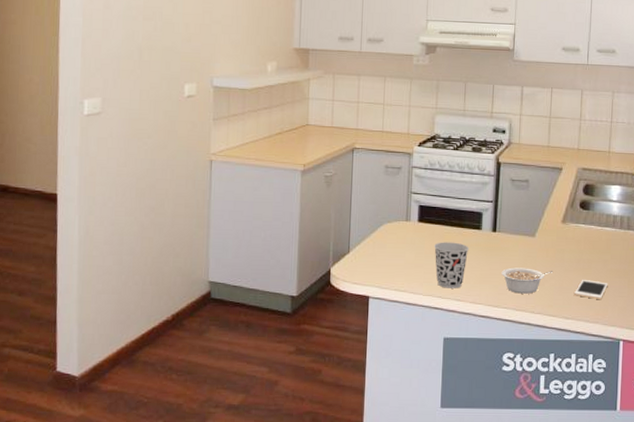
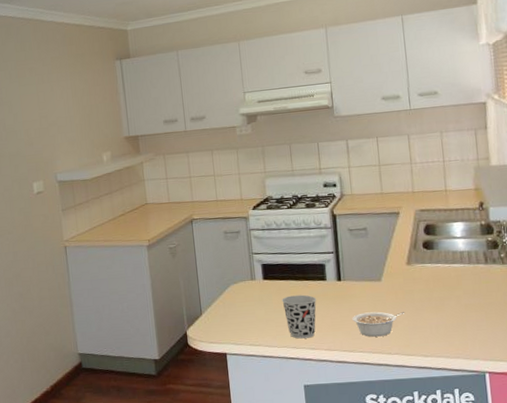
cell phone: present [574,279,608,299] -> none [430,316,465,335]

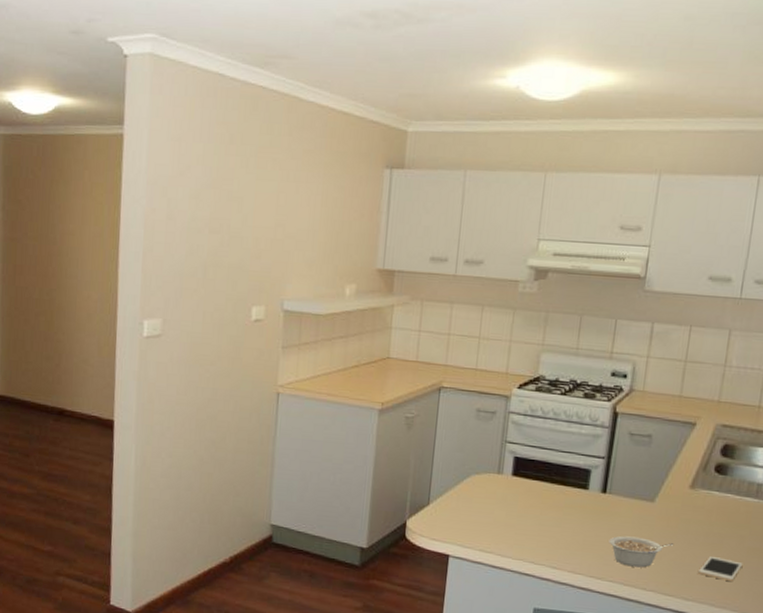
cup: present [282,294,317,339] -> none [529,500,572,555]
cell phone: none [430,316,465,335] -> present [699,555,743,581]

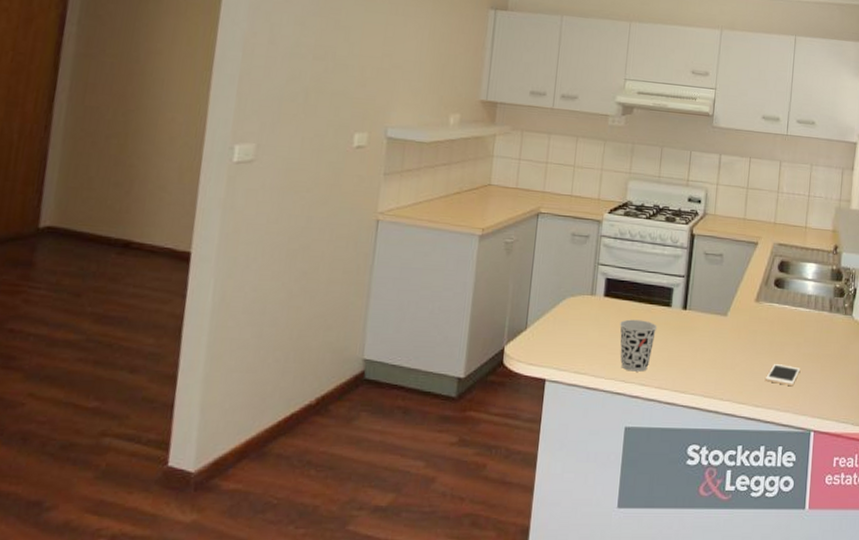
cup: none [529,500,572,555] -> present [620,319,658,372]
legume: present [609,535,674,568] -> none [690,349,745,379]

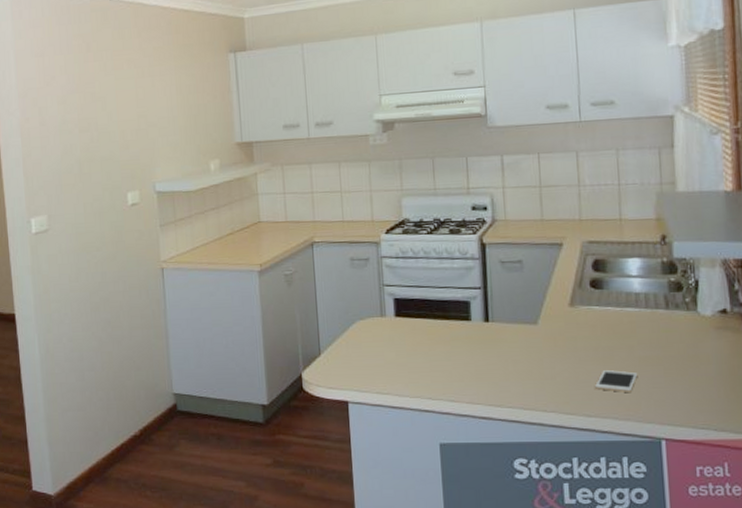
cup: present [620,319,658,372] -> none [417,336,459,388]

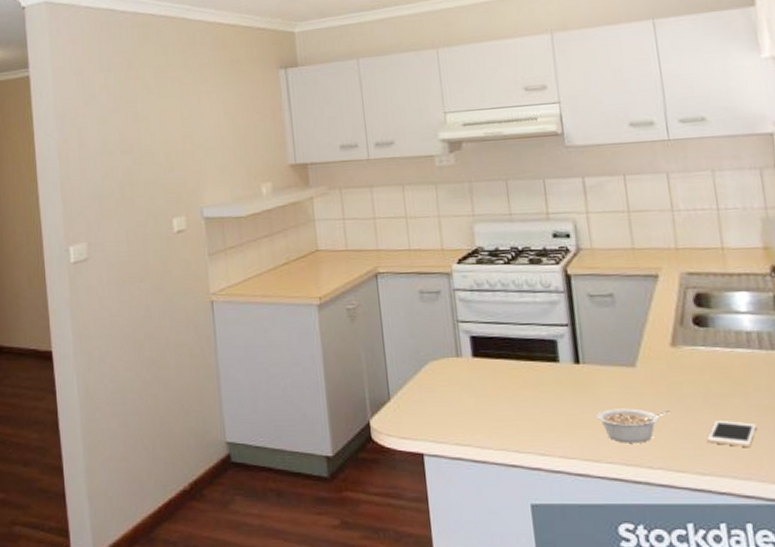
legume: none [500,360,566,390] -> present [596,408,671,443]

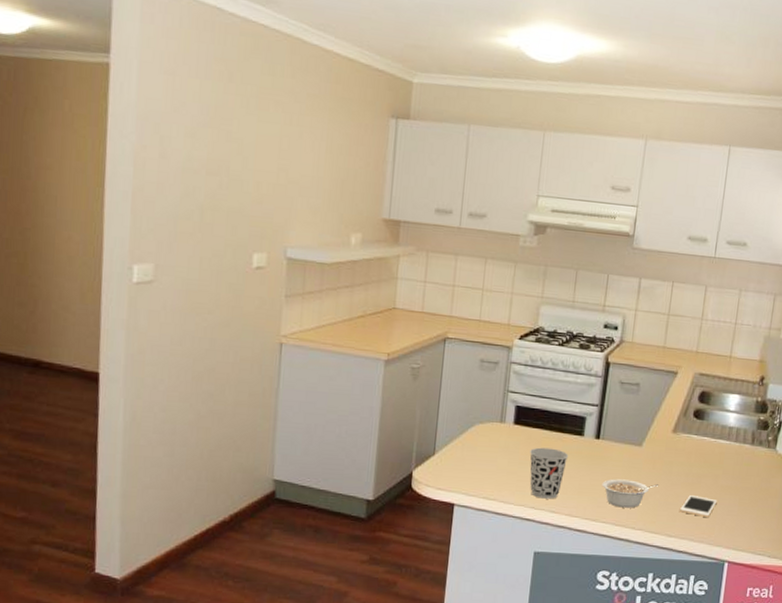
cup: none [498,380,547,440] -> present [530,447,569,499]

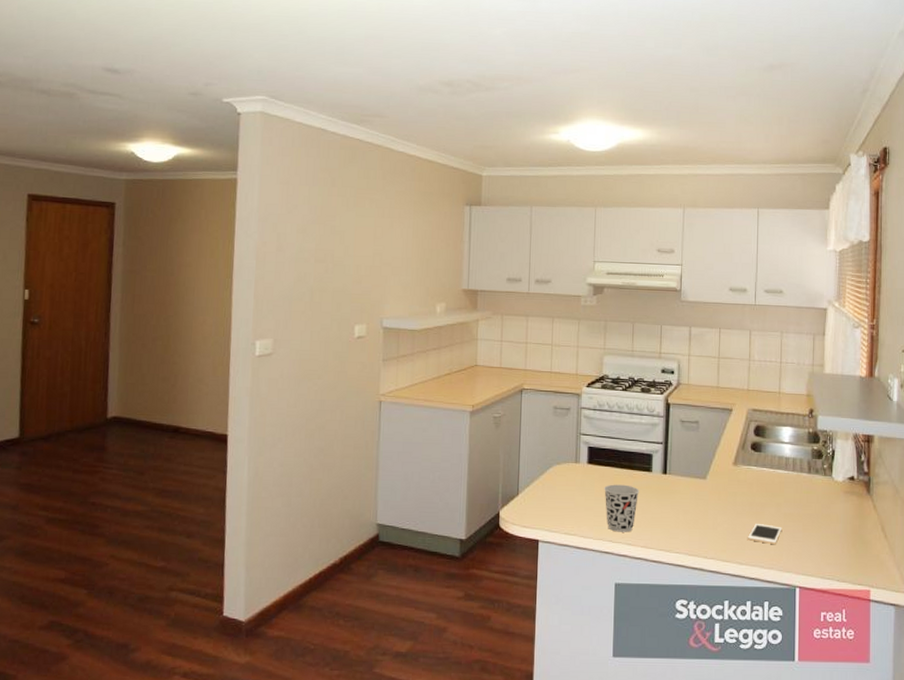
legume: present [602,479,659,508] -> none [672,511,726,538]

